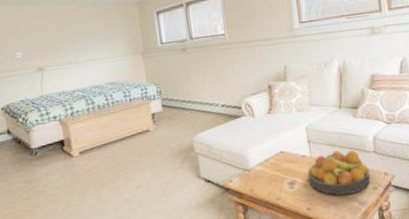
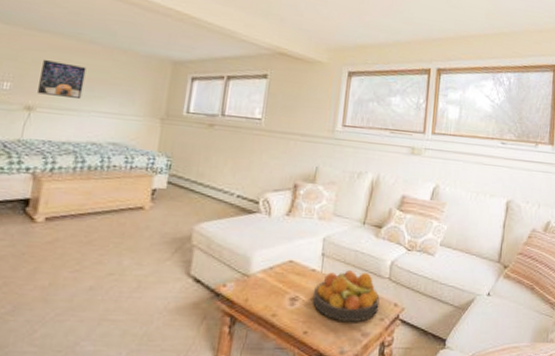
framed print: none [38,25,76,56] -> present [37,60,86,99]

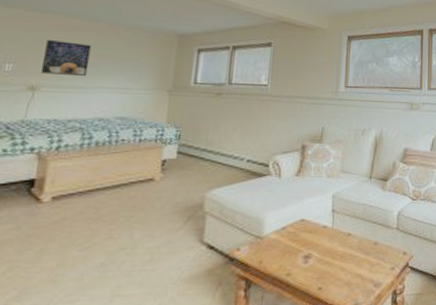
fruit bowl: present [312,270,380,323] -> none [325,224,389,275]

